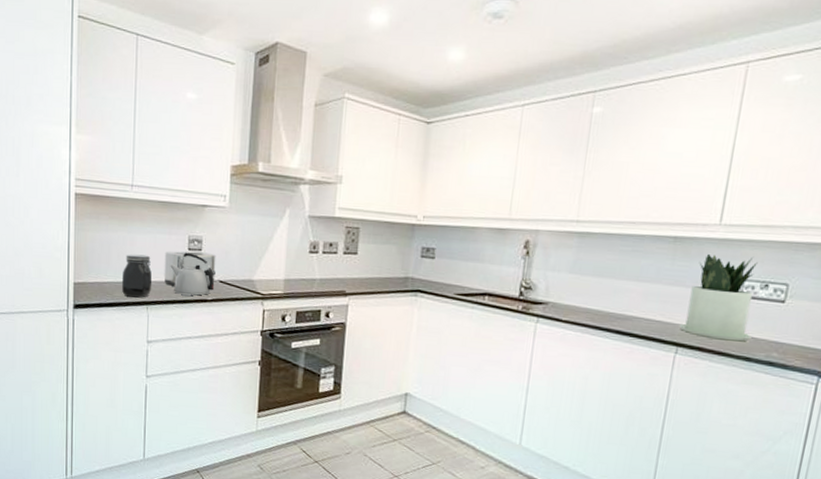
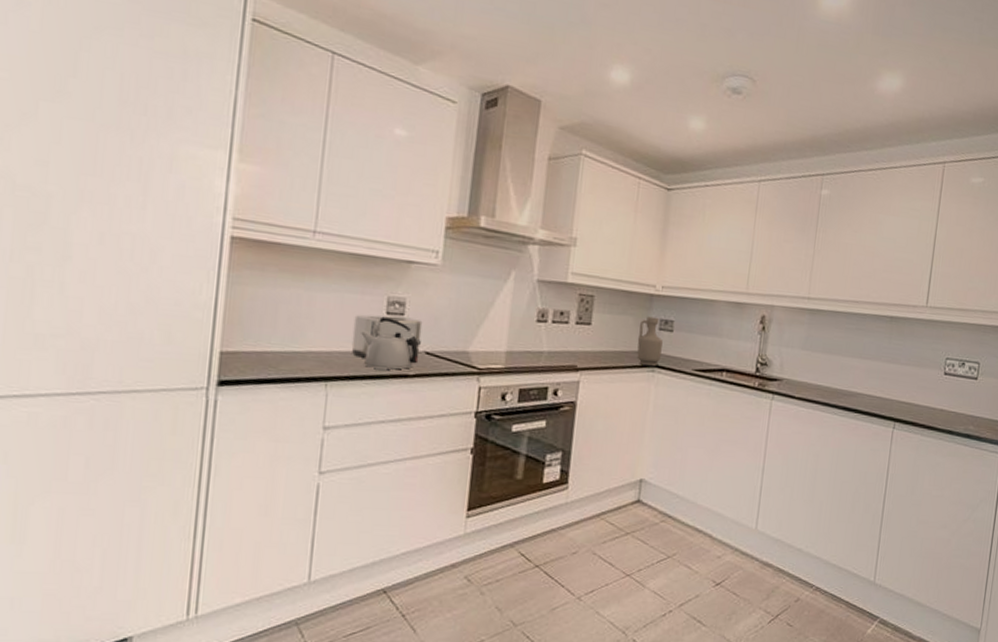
jar: present [121,254,153,298] -> none [291,316,336,373]
ceramic jug: none [400,245,425,292] -> present [636,316,663,367]
planter: present [679,253,758,342] -> none [896,333,956,416]

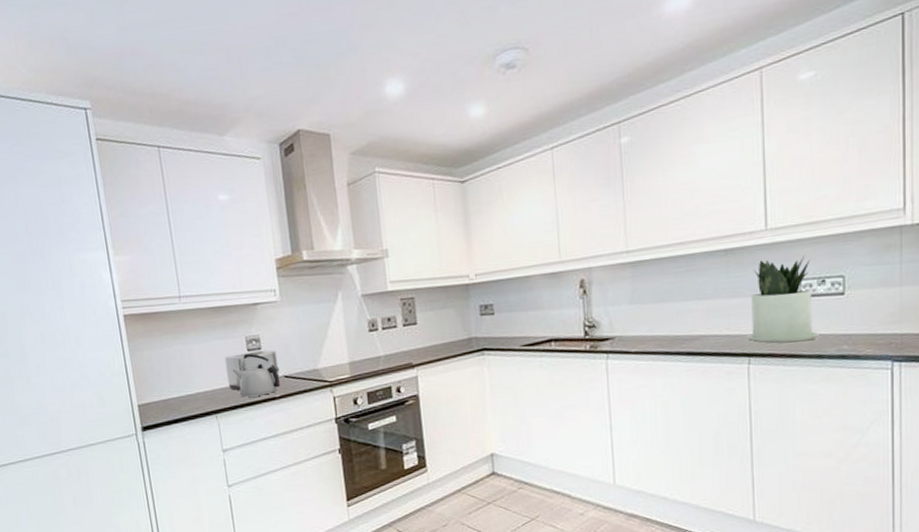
ceramic jug: present [636,316,663,367] -> none [461,304,488,352]
planter: none [896,333,956,416] -> present [746,257,821,343]

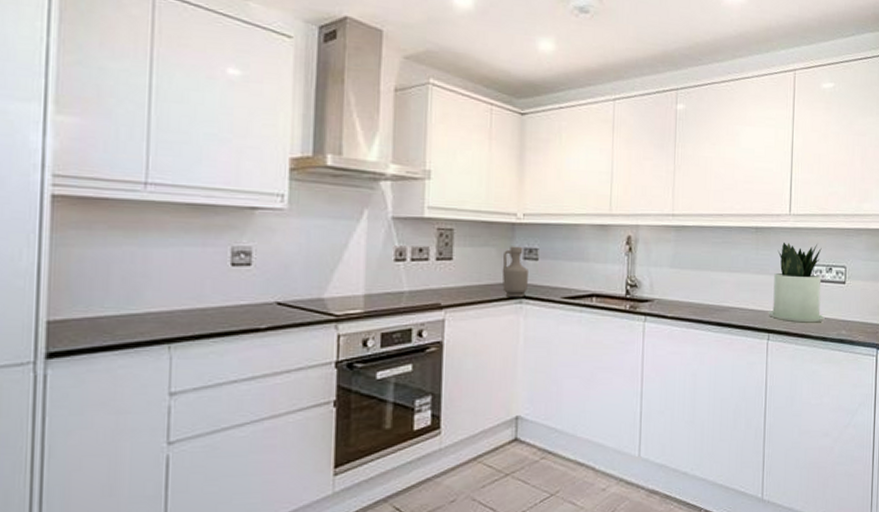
toaster: present [224,350,280,390] -> none [194,267,272,314]
kettle: present [232,353,281,398] -> none [204,268,270,326]
ceramic jug: none [461,304,488,352] -> present [502,246,528,298]

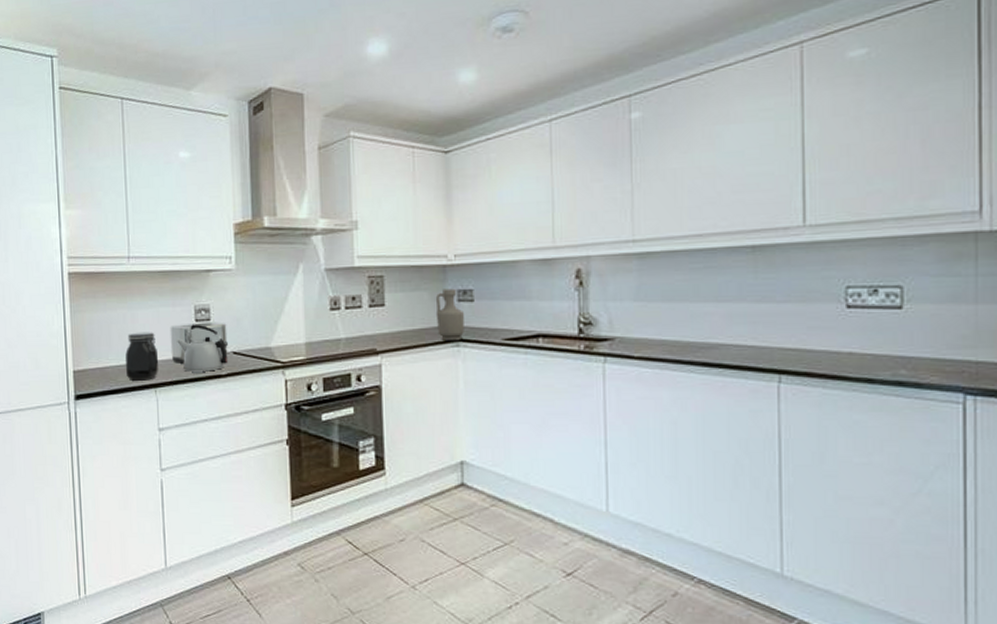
jar: none [127,275,178,334] -> present [125,332,159,381]
toaster: none [194,267,272,314] -> present [170,322,228,363]
kettle: none [204,268,270,326] -> present [177,324,228,373]
planter: present [768,242,826,323] -> none [777,260,871,361]

